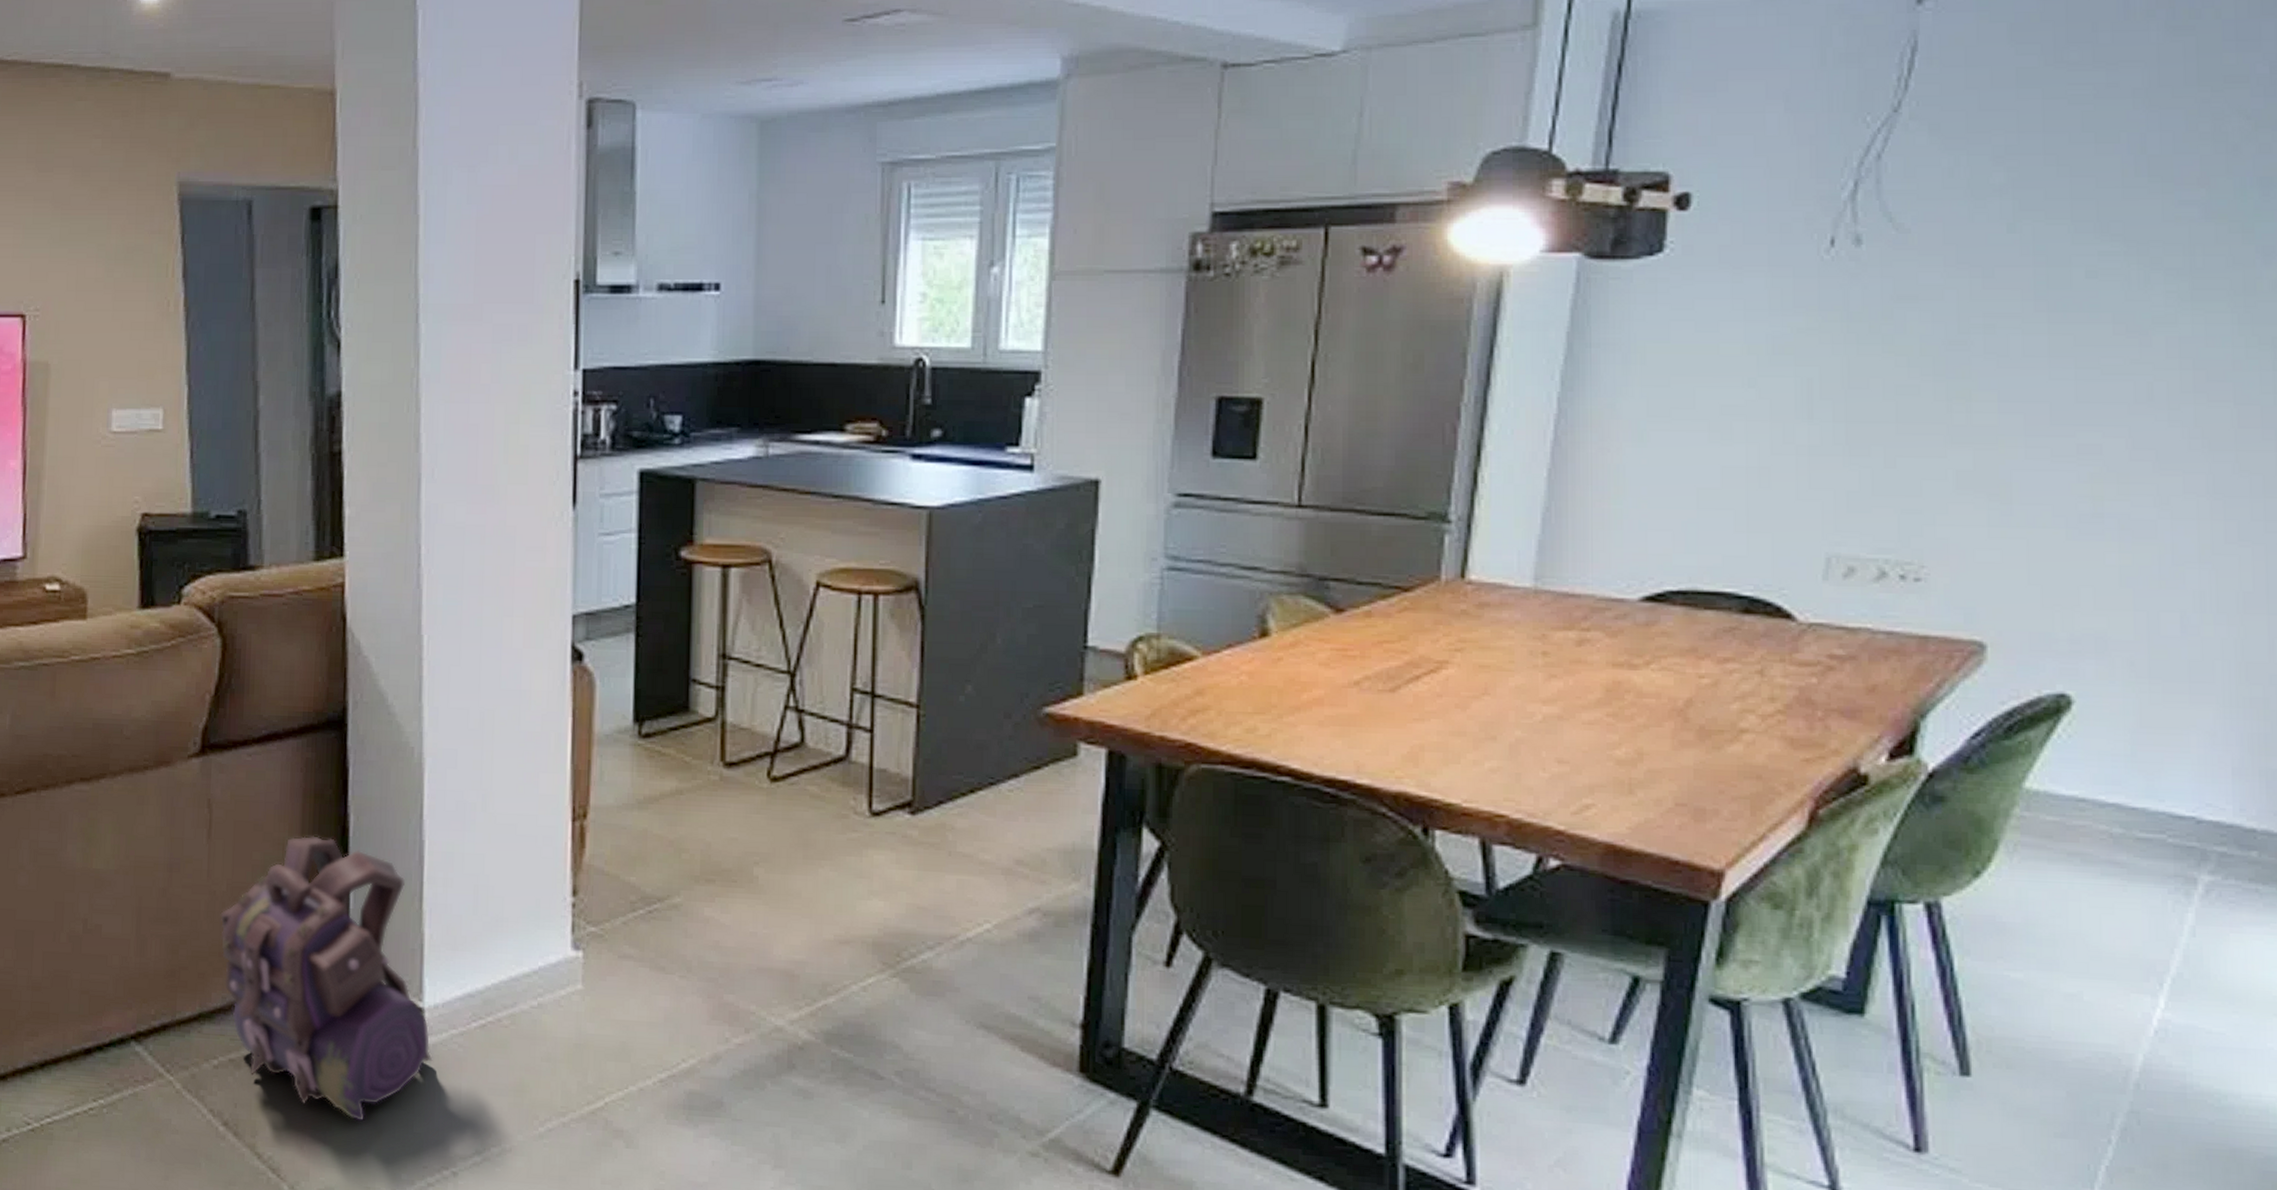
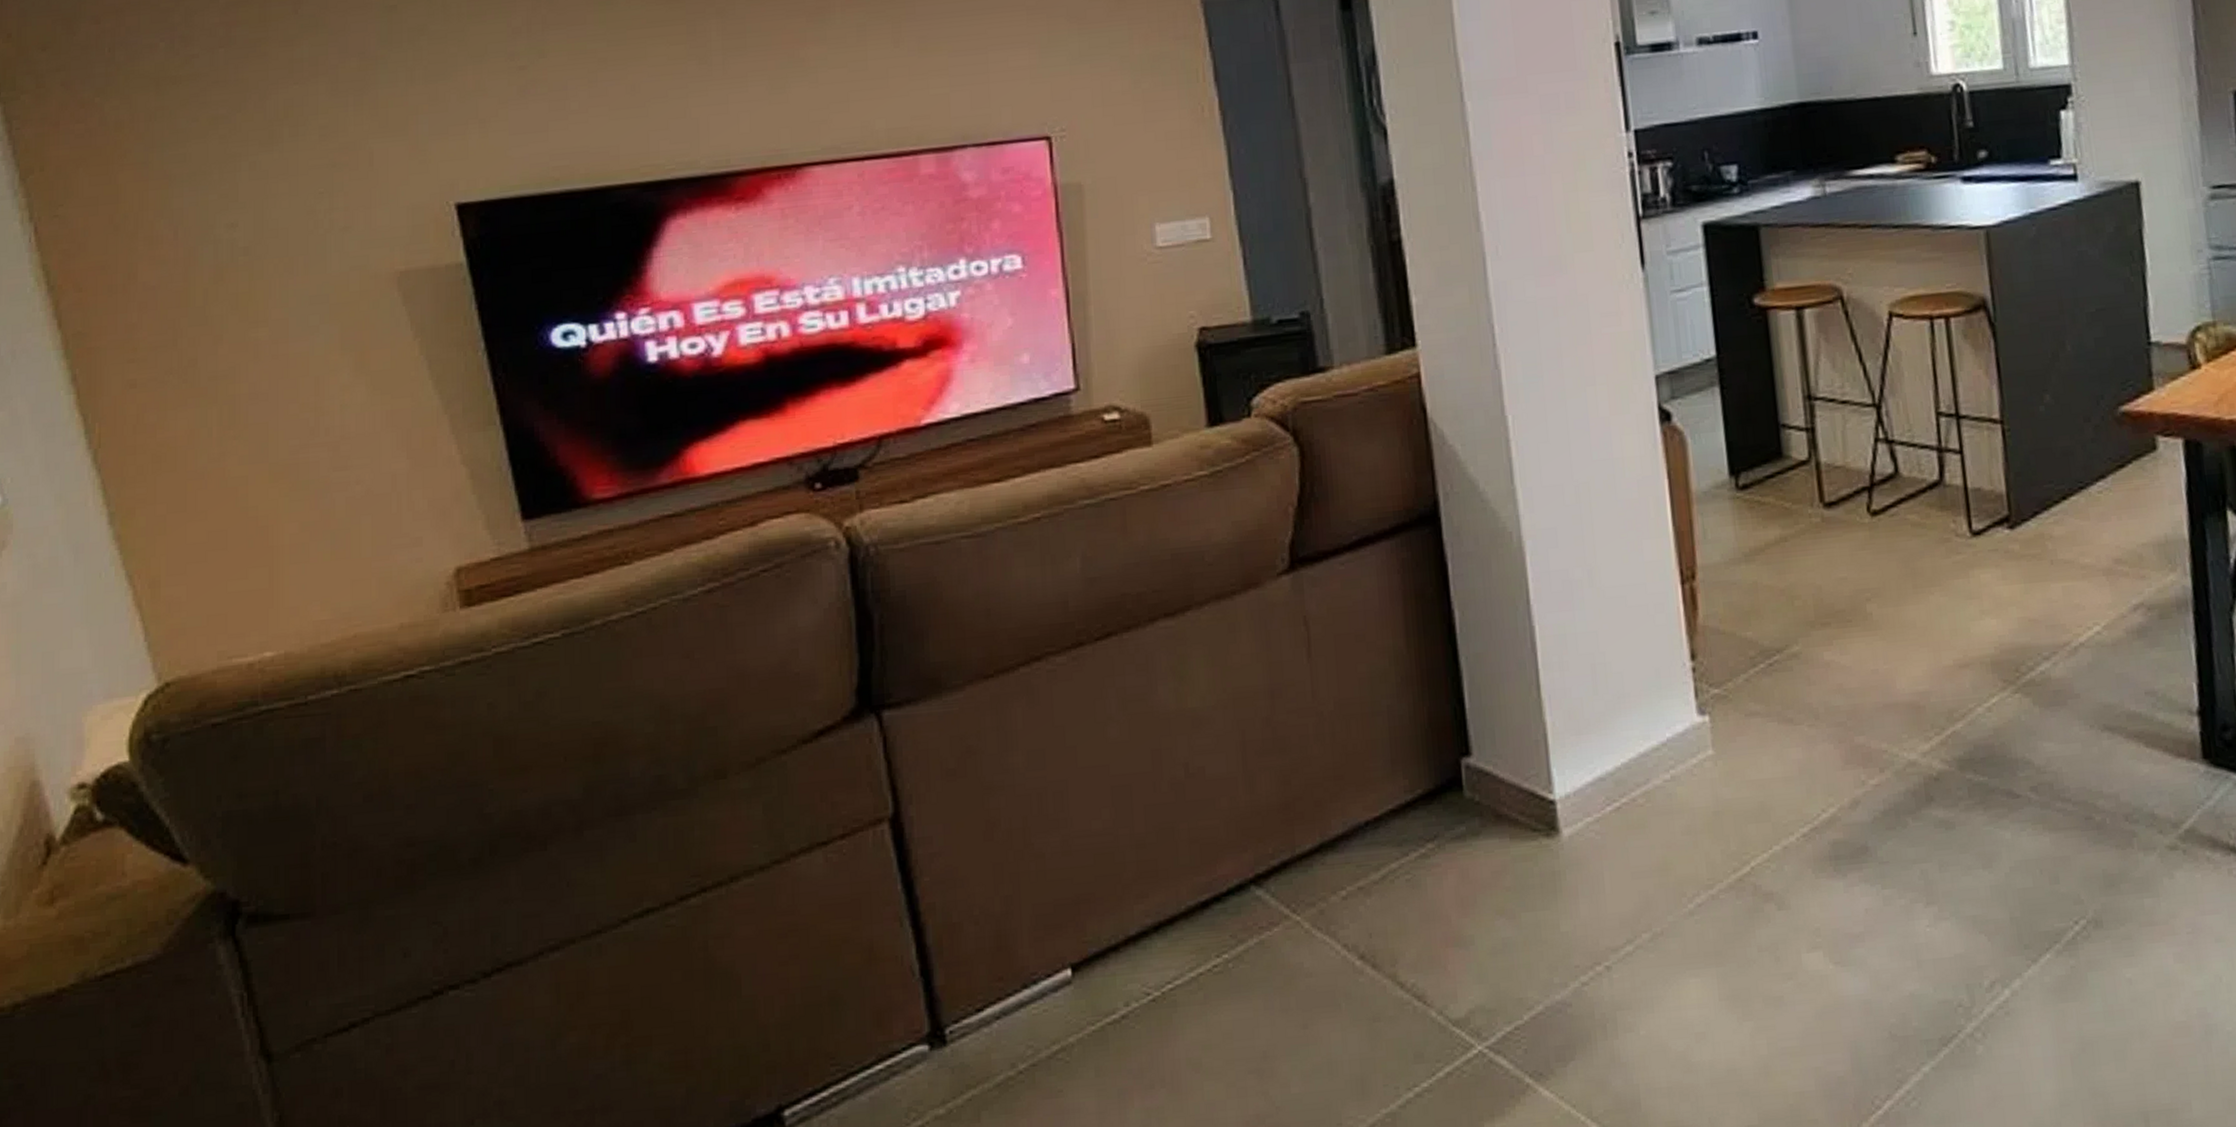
backpack: present [220,835,433,1122] -> none [1330,637,1571,931]

